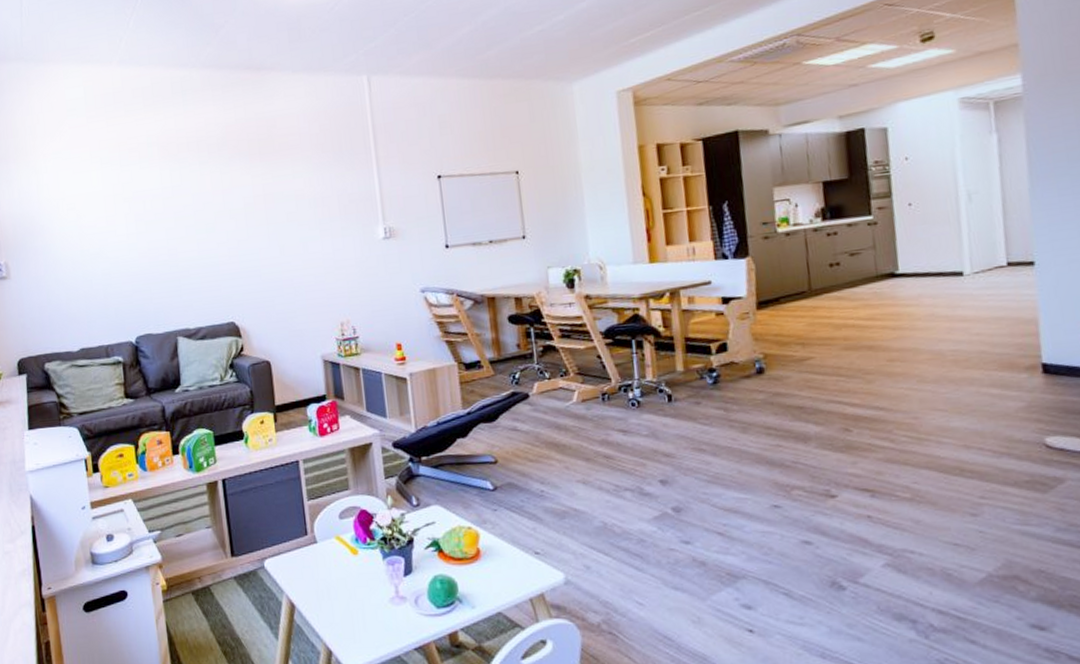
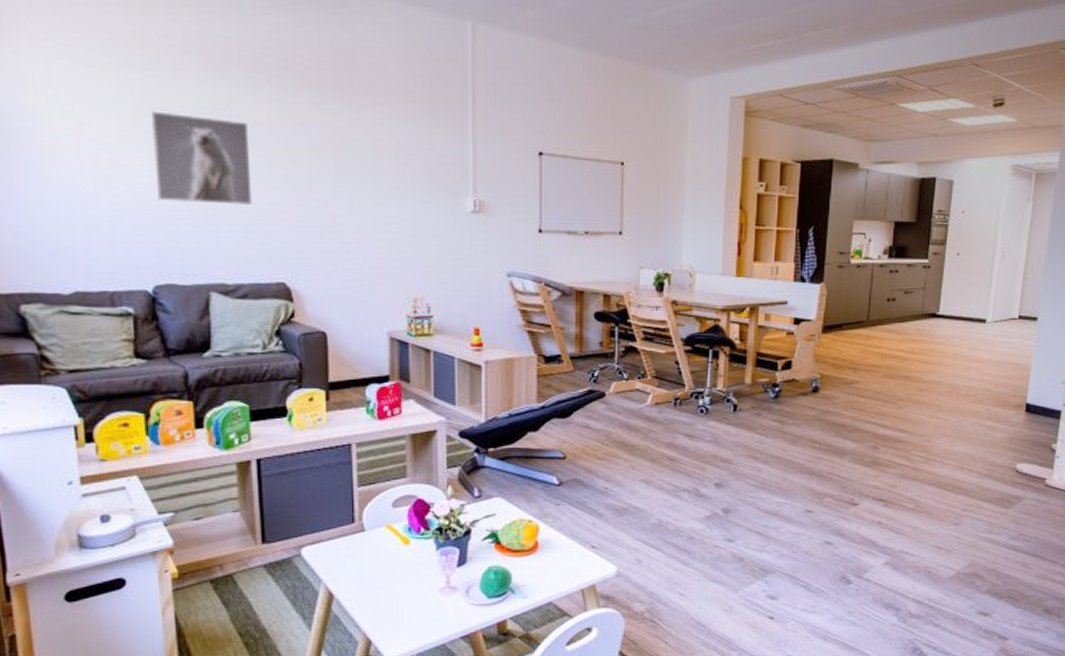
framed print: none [128,193,205,267] -> present [151,111,252,205]

